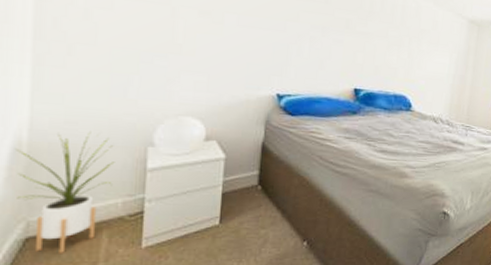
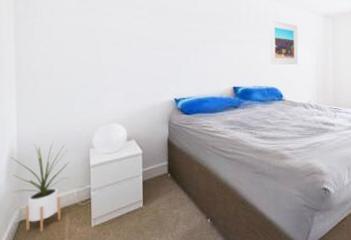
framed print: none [401,15,440,73] -> present [269,20,299,65]

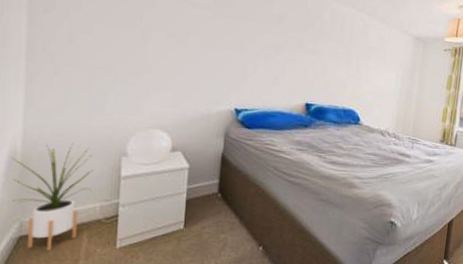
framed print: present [269,20,299,65] -> none [349,33,386,88]

